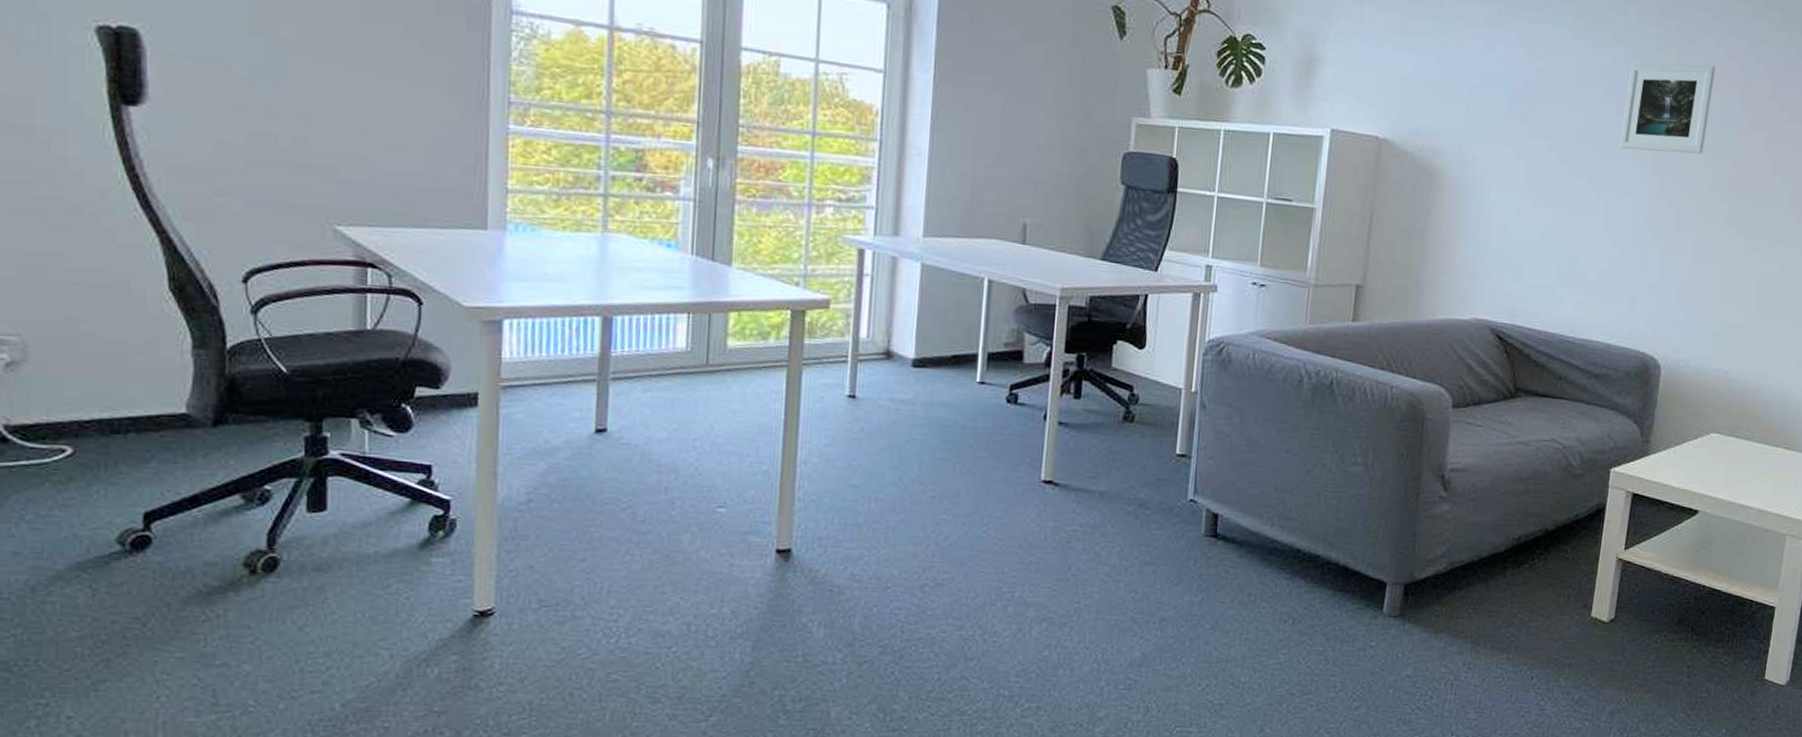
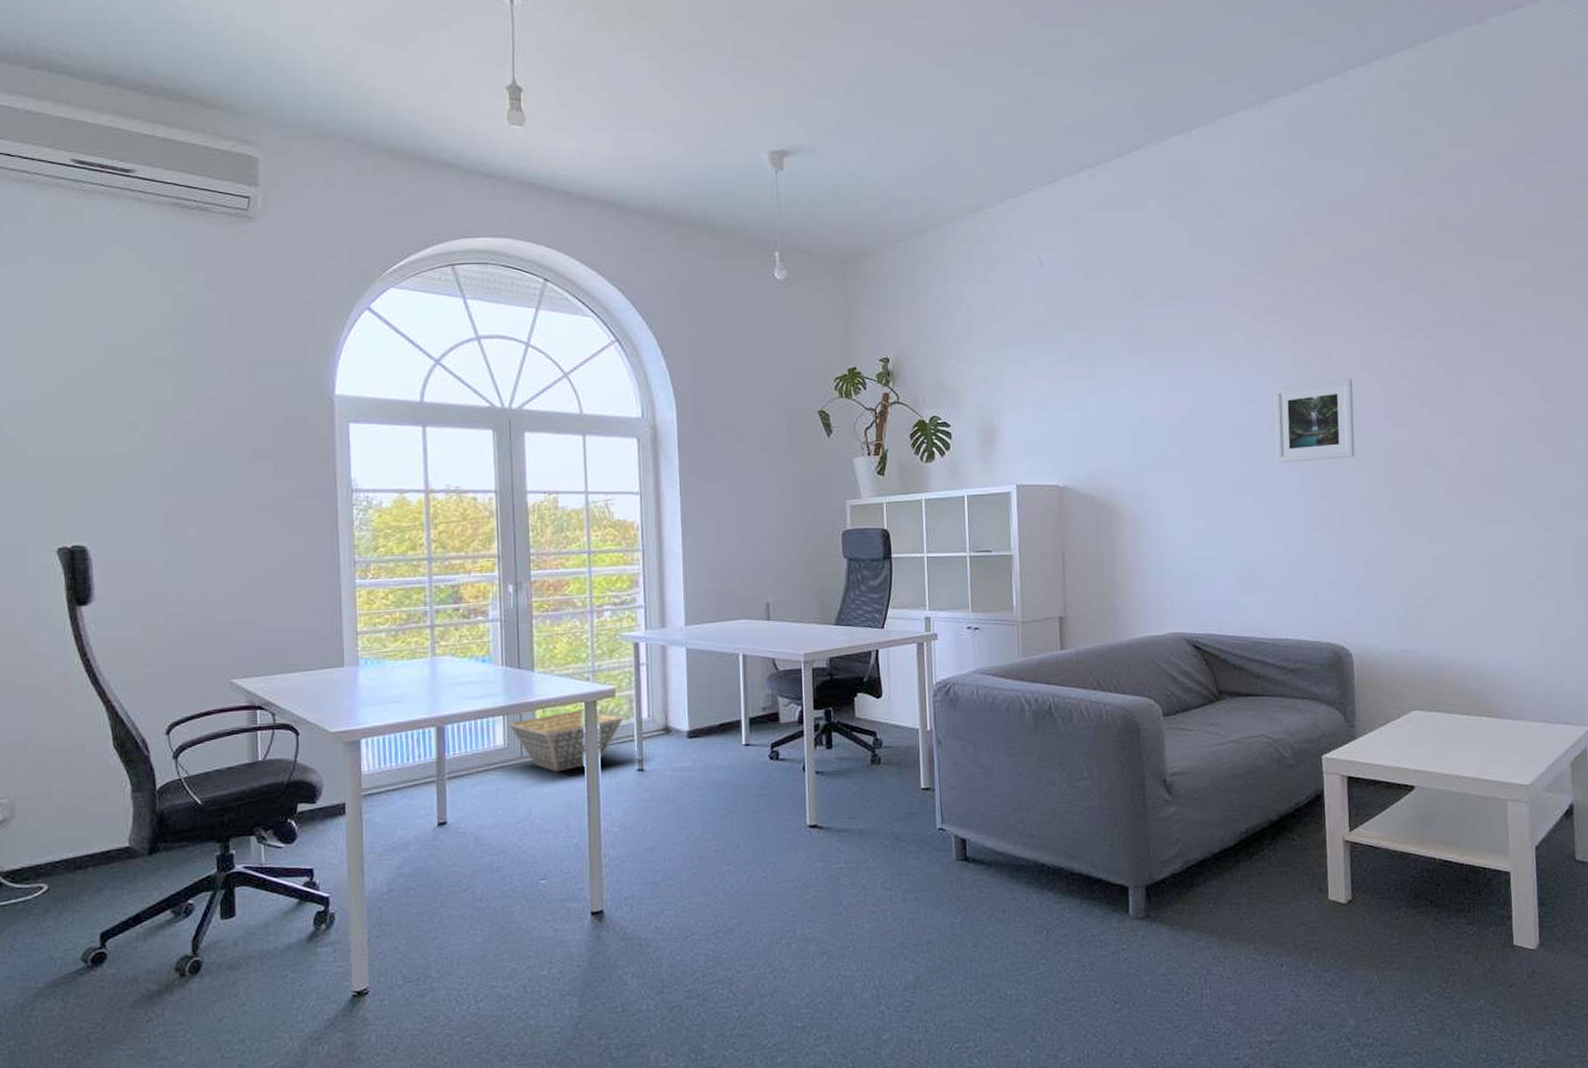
basket: none [693,318,837,387] -> present [508,709,624,772]

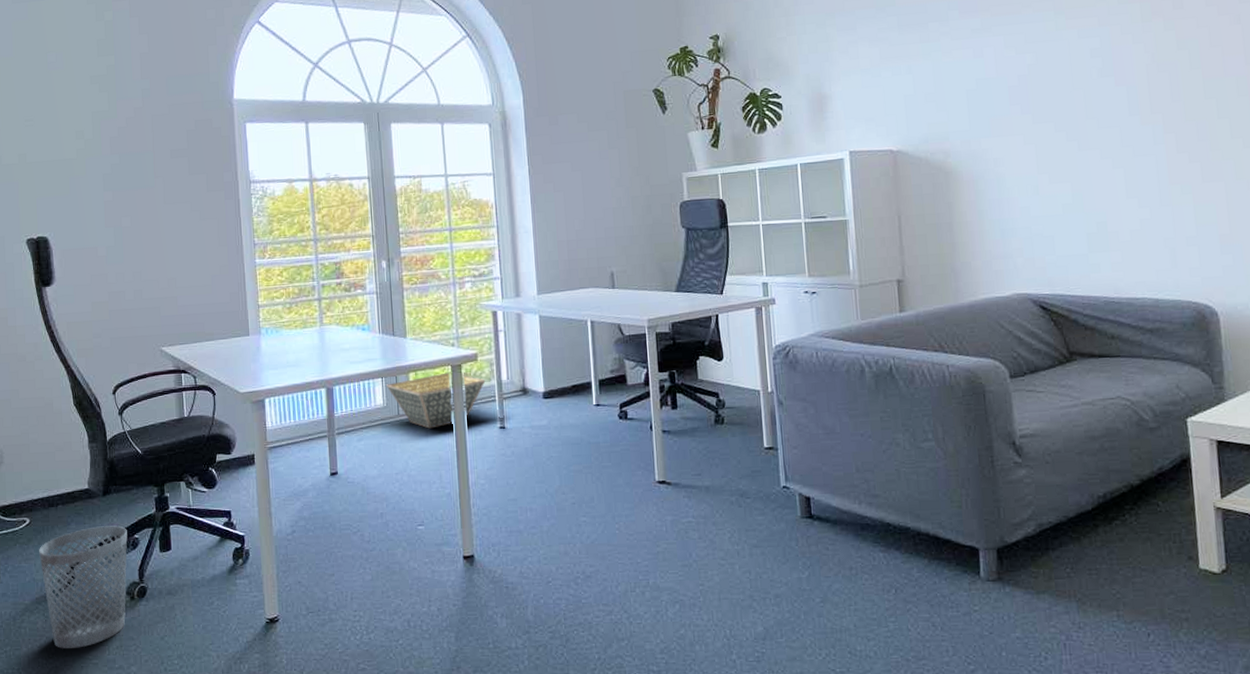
wastebasket: none [59,890,179,1039] -> present [39,525,128,649]
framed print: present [1274,379,1355,463] -> none [1120,25,1215,117]

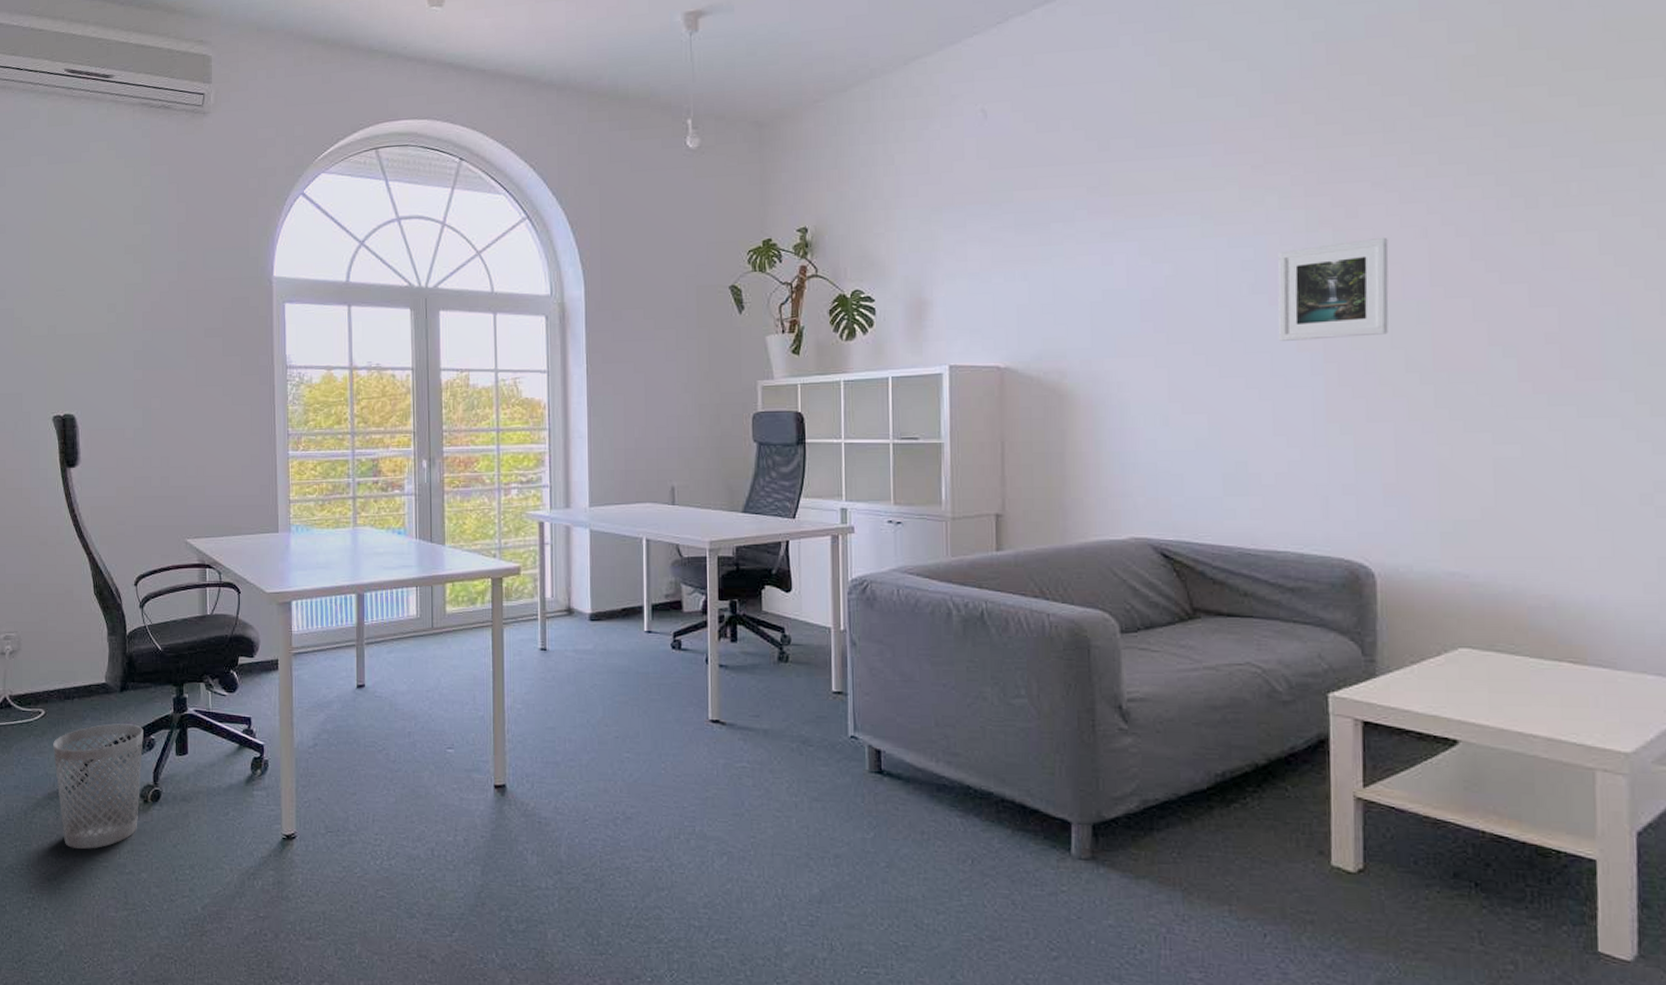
basket: present [386,372,486,429] -> none [420,585,528,645]
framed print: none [1120,25,1215,117] -> present [1278,238,1389,341]

